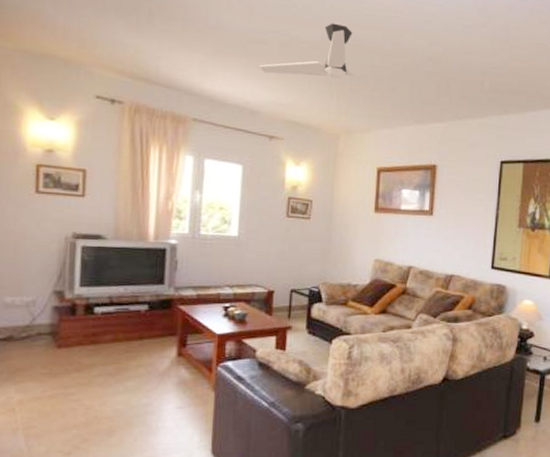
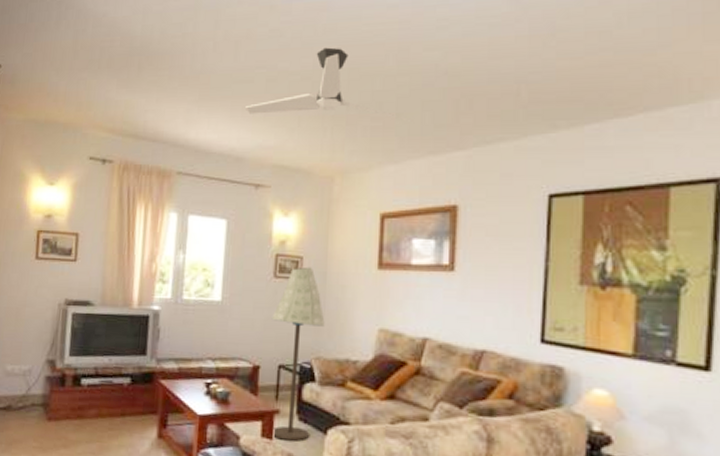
floor lamp: none [284,208,331,350] -> present [271,266,325,442]

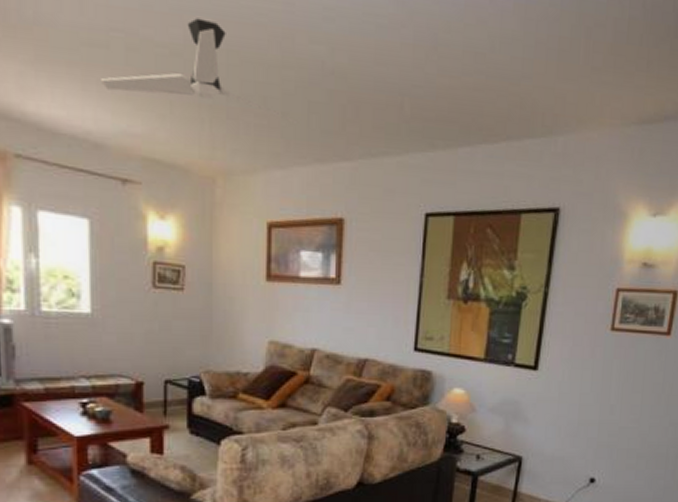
floor lamp: present [271,266,325,442] -> none [153,276,213,454]

